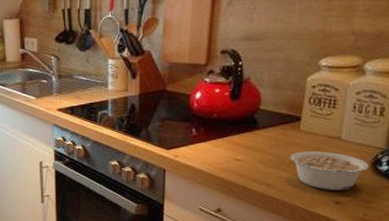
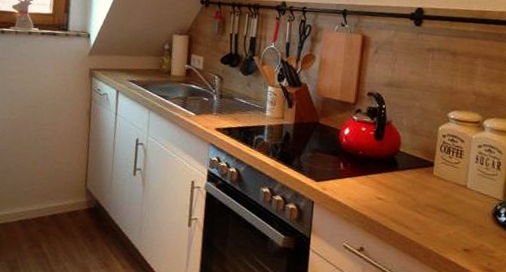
legume: present [290,151,369,190] -> none [425,196,491,238]

